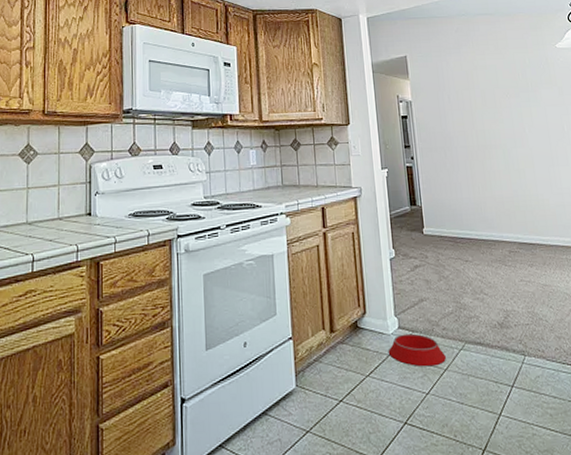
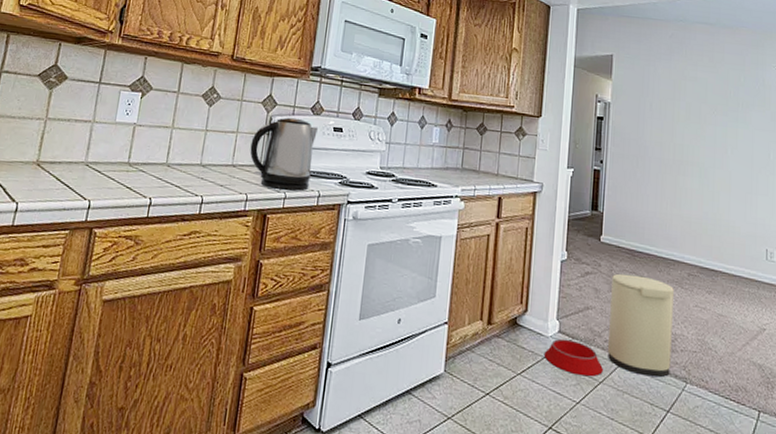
kettle: none [74,162,138,236] -> present [250,117,318,192]
pedal bin: none [440,260,508,355] -> present [608,273,674,377]

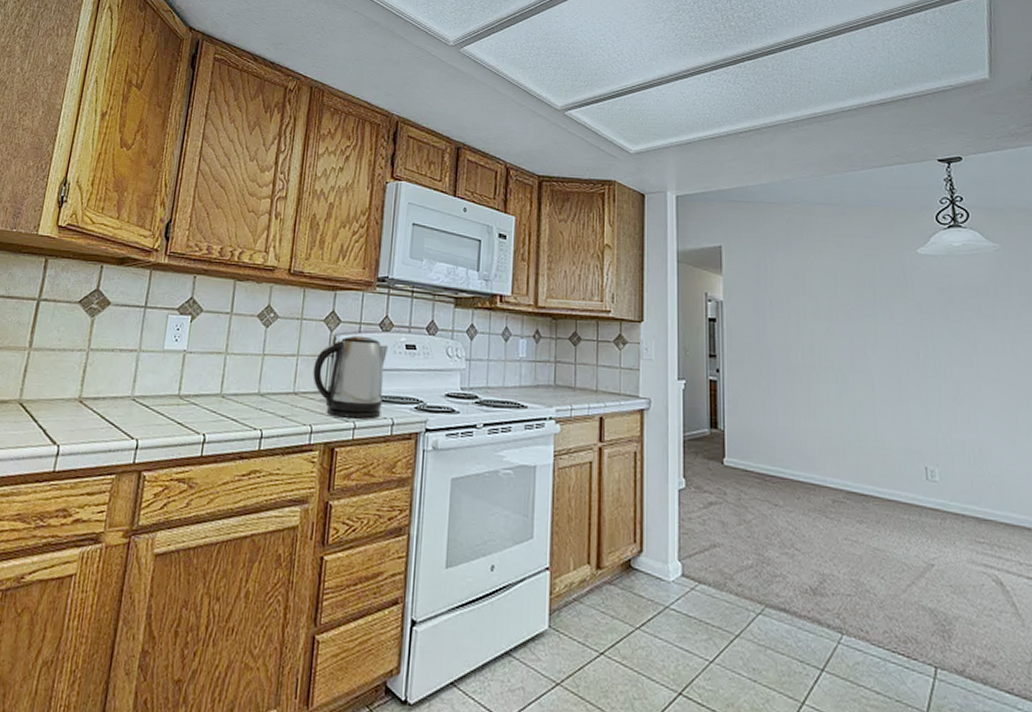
pet bowl: present [543,338,603,377] -> none [666,583,739,630]
pedal bin: present [608,273,674,377] -> none [741,502,821,627]

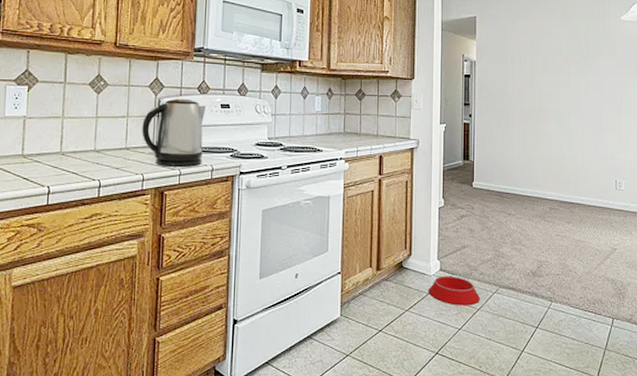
pet bowl: none [666,583,739,630] -> present [428,276,480,306]

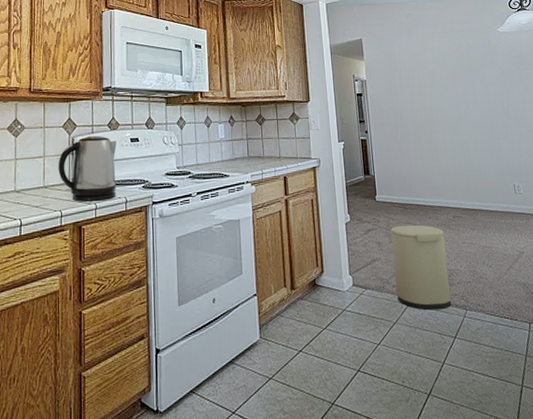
pet bowl: present [428,276,480,306] -> none [343,290,395,320]
pedal bin: none [484,214,538,299] -> present [390,224,451,310]

